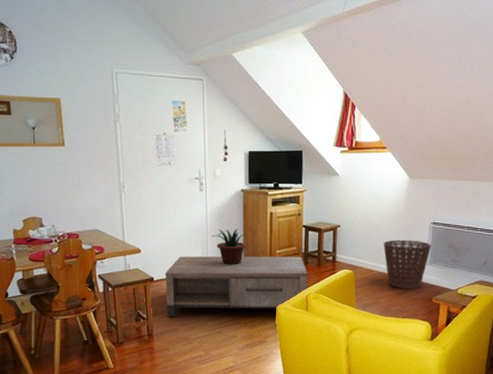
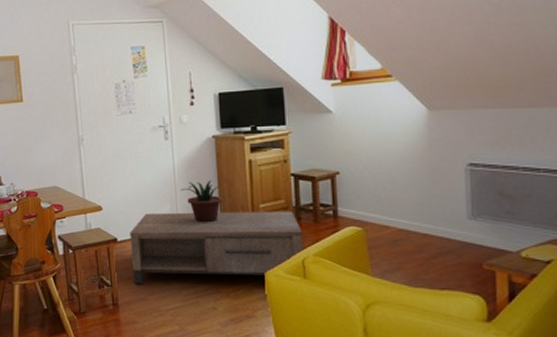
basket: present [383,239,431,289] -> none [400,187,471,250]

